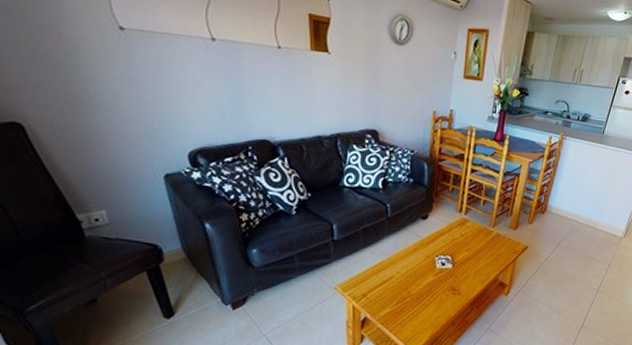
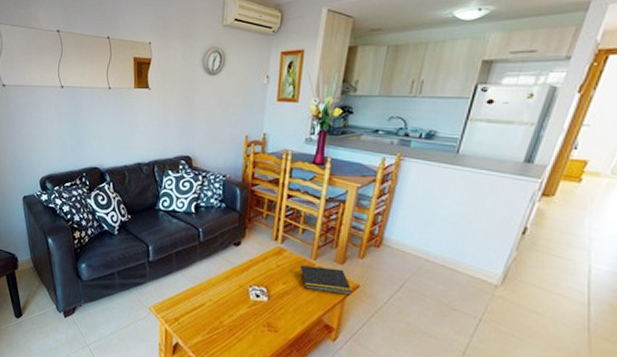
notepad: none [479,233,523,254] -> present [298,265,353,294]

